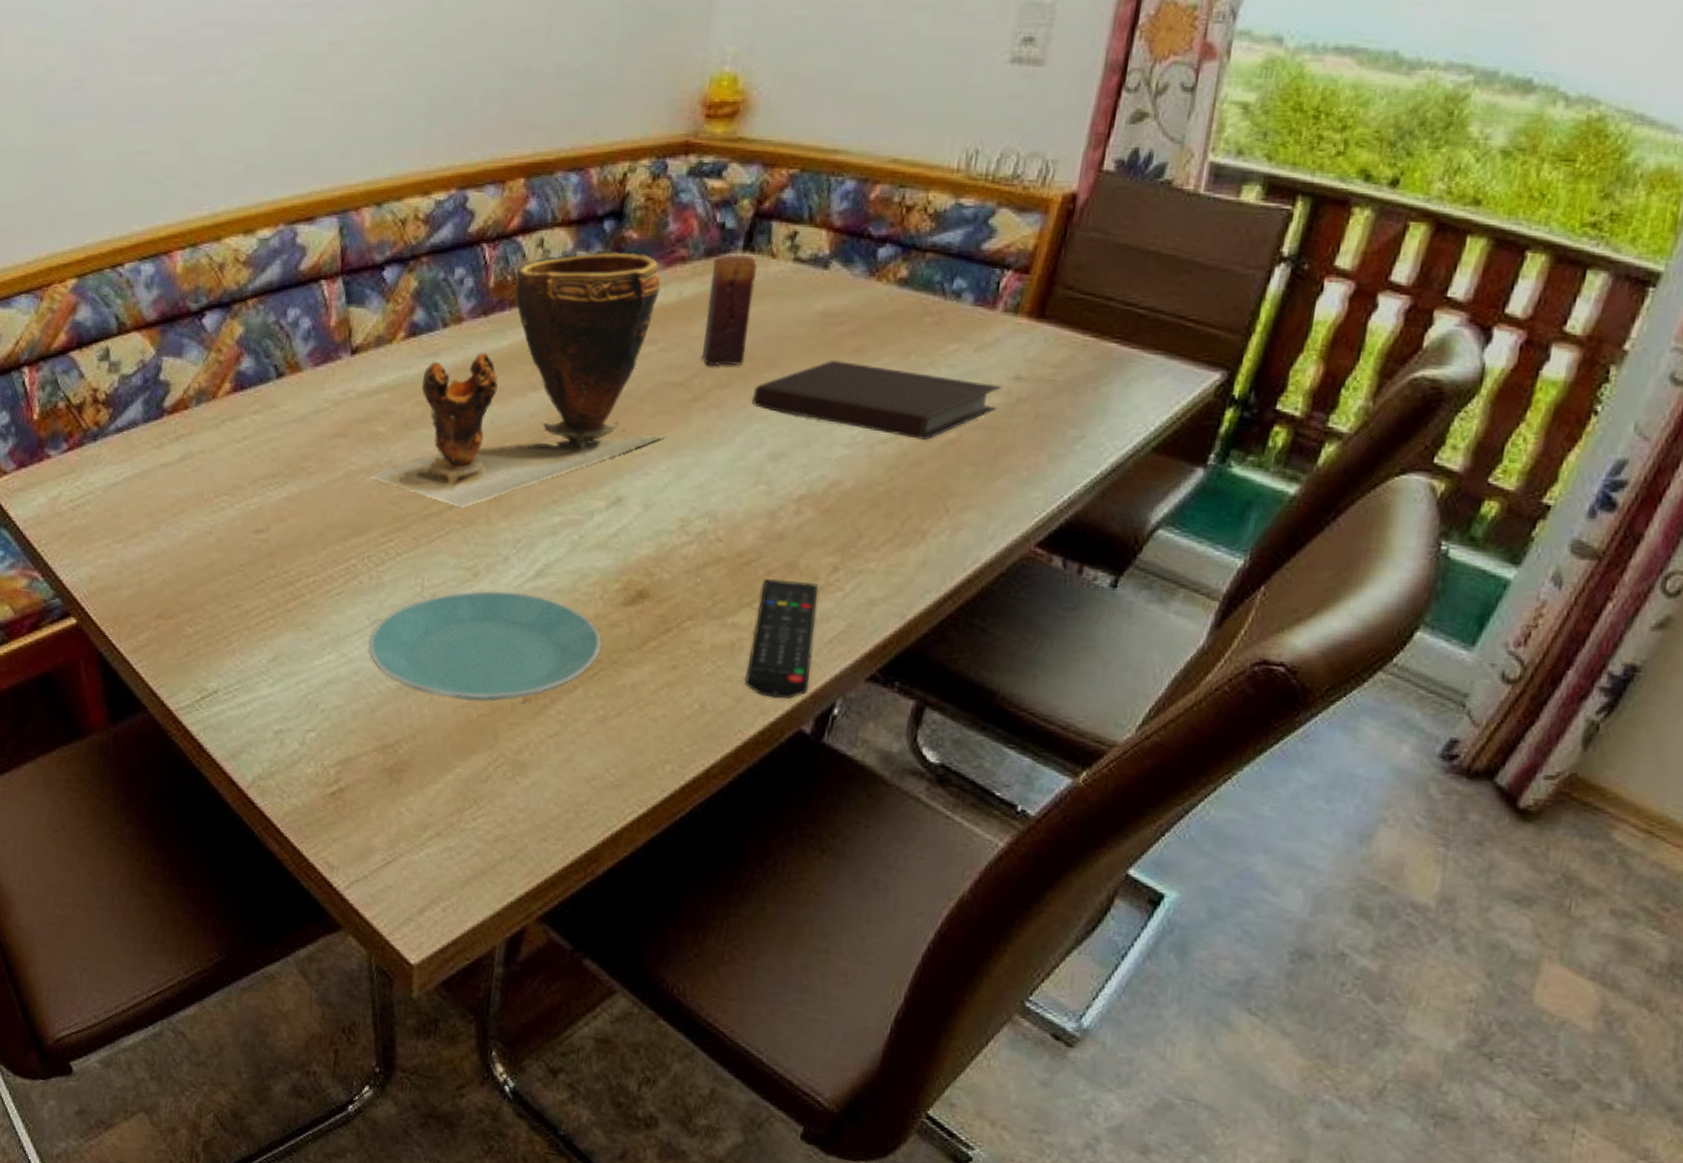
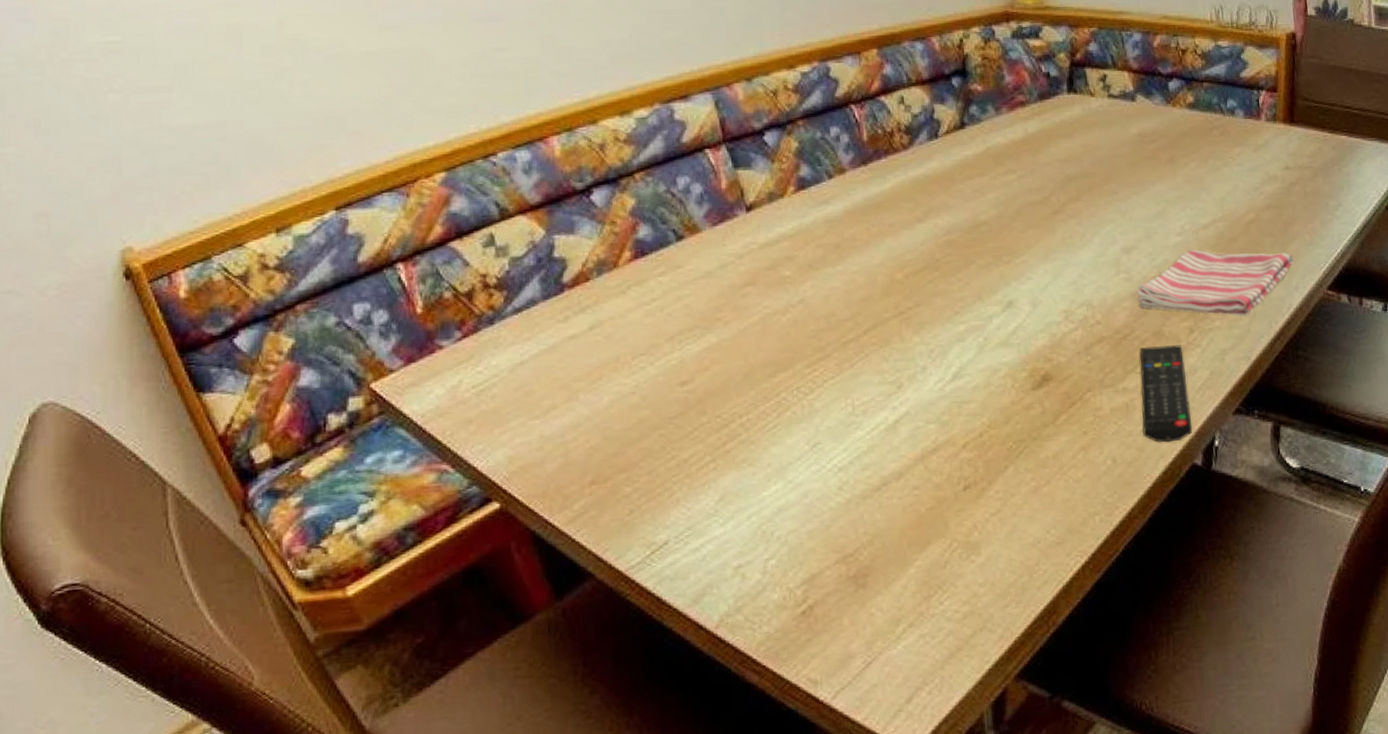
clay pot: present [368,250,665,508] -> none [784,100,1038,331]
plate: present [368,591,601,701] -> none [812,395,1021,500]
candle: present [702,255,759,367] -> none [1046,96,1088,185]
notebook: present [752,360,1002,440] -> none [1099,170,1278,222]
dish towel: none [774,468,997,562] -> present [1137,250,1294,316]

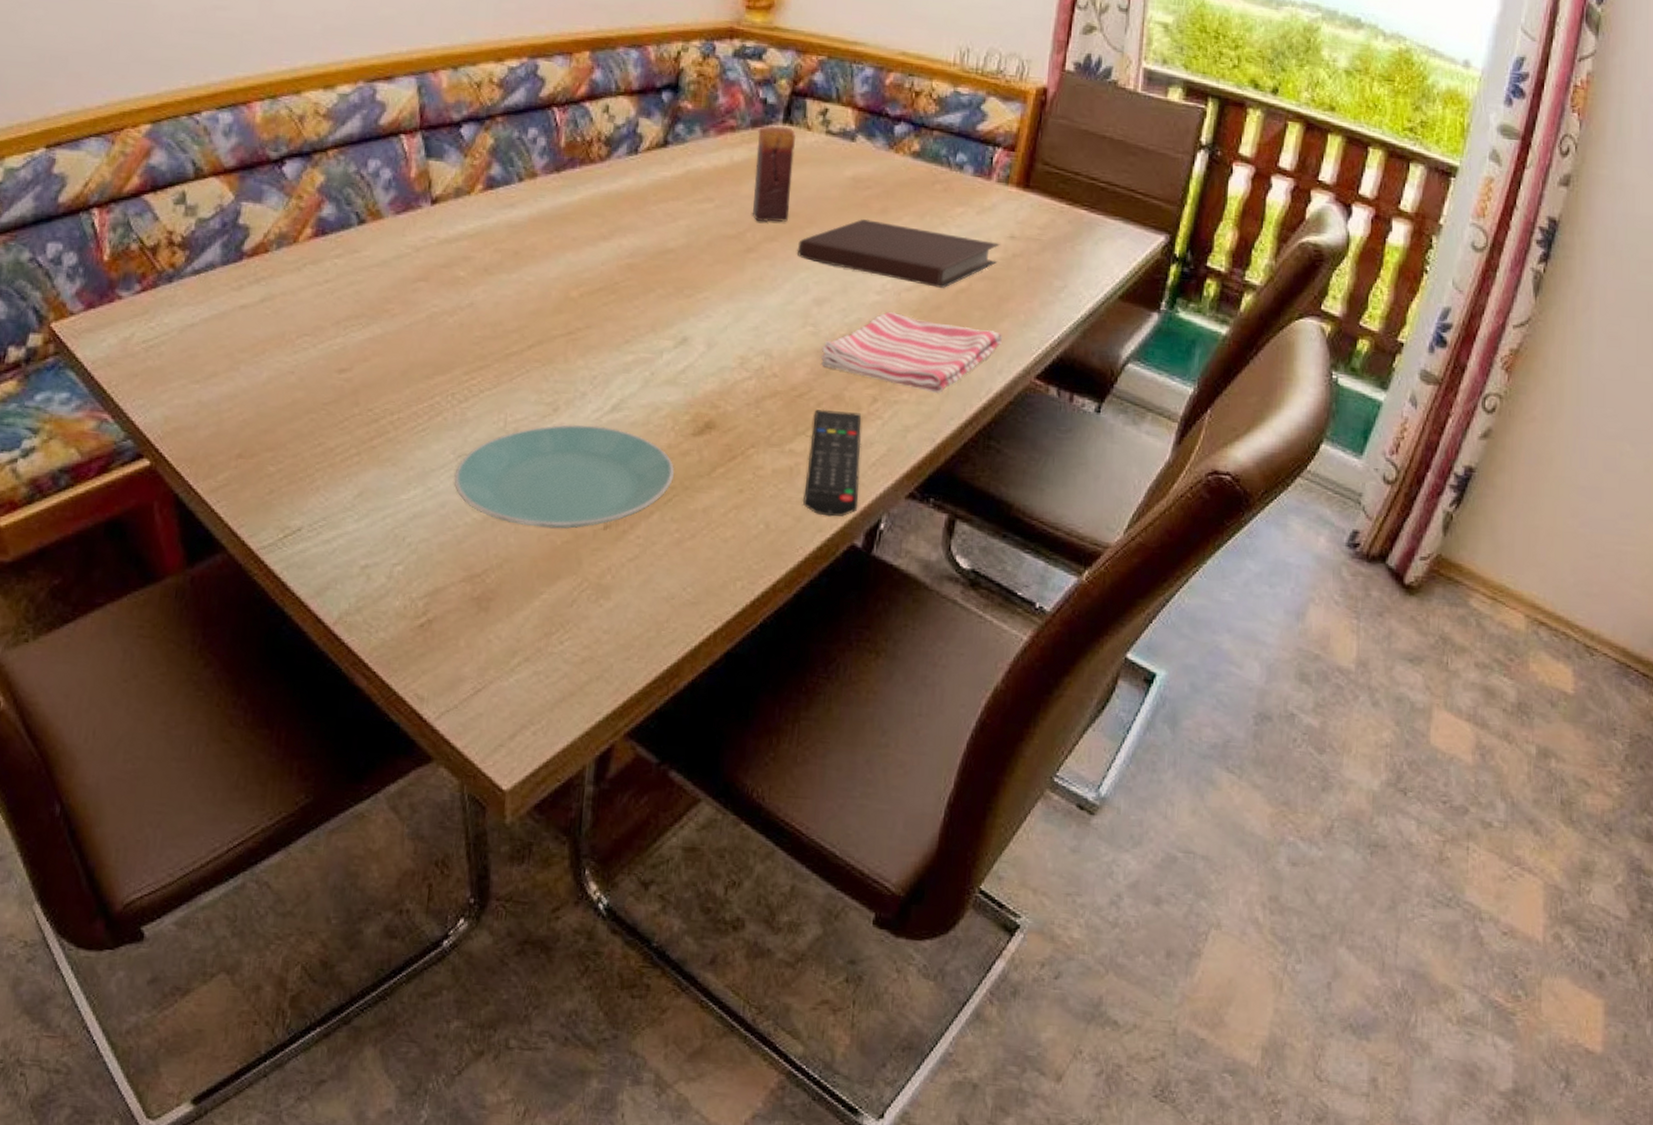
plate: none [812,395,1021,500] -> present [454,425,674,529]
candle: none [1046,96,1088,185] -> present [752,126,797,223]
notebook: none [1099,170,1278,222] -> present [797,219,1000,288]

